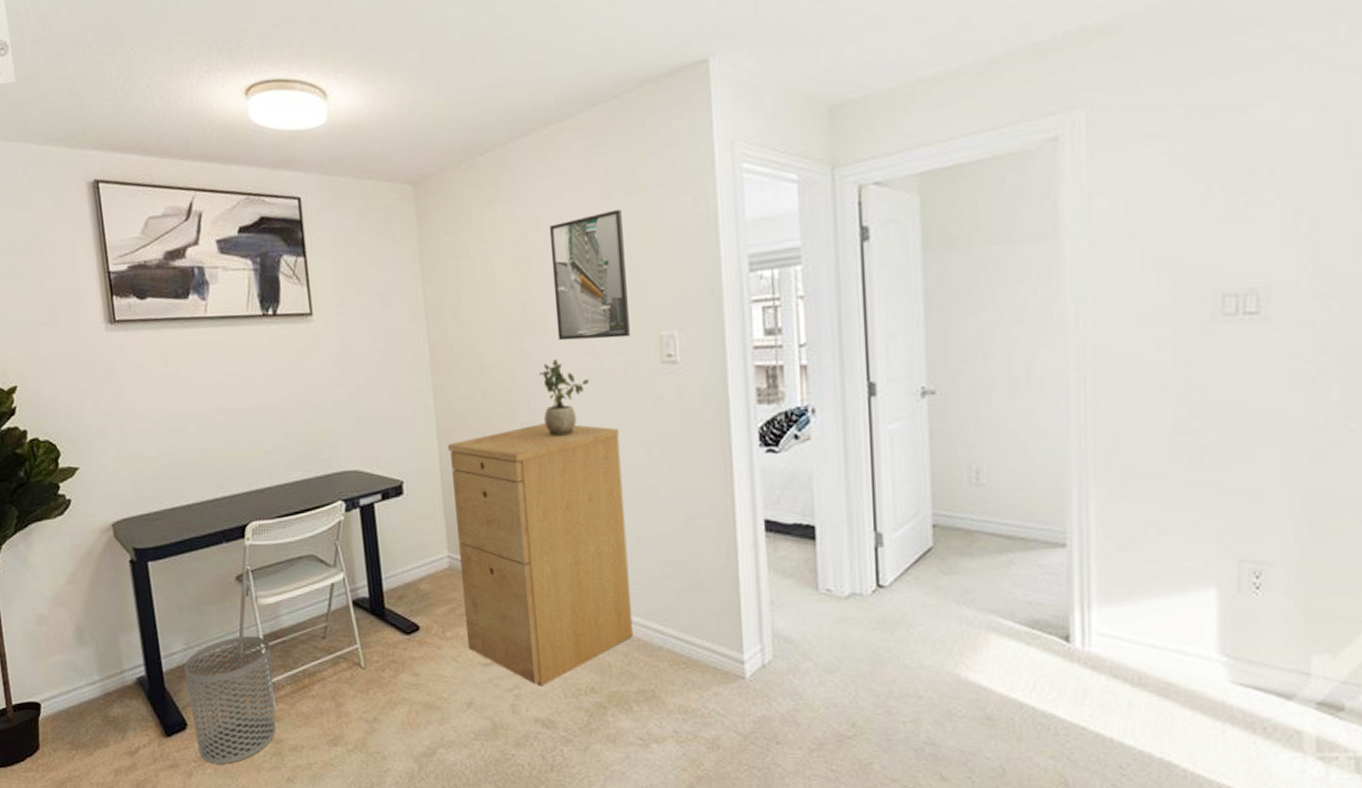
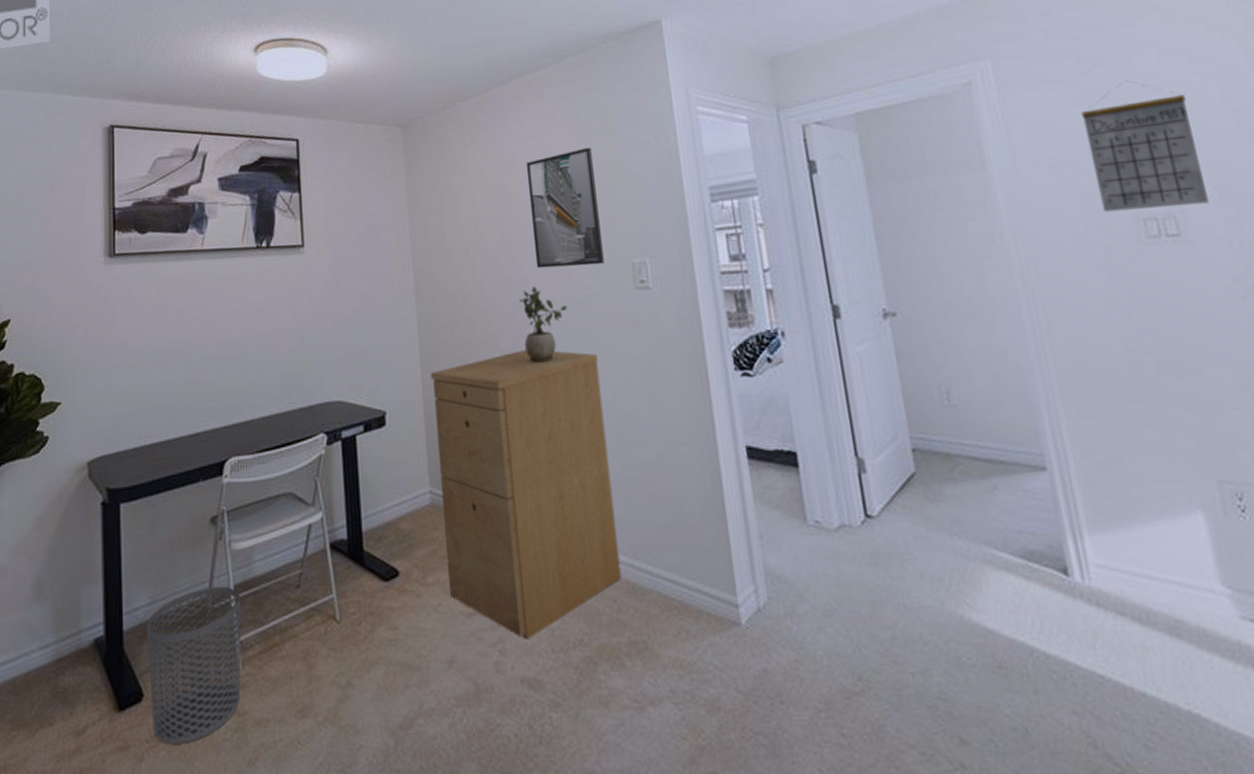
calendar: none [1178,135,1302,287] -> present [1081,80,1209,212]

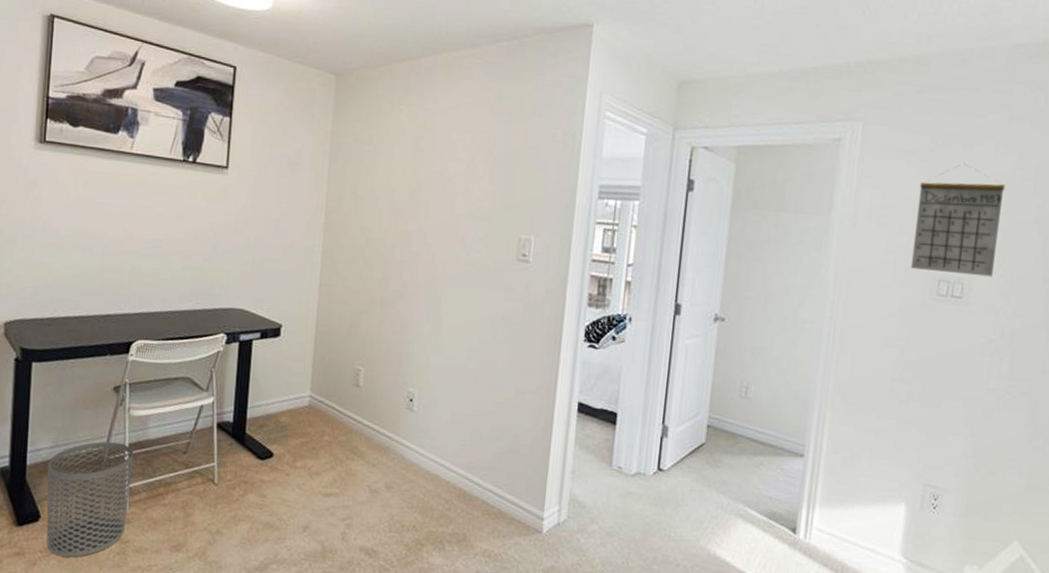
filing cabinet: present [430,350,622,639] -> none [313,294,473,520]
potted plant: present [519,286,568,363] -> none [412,242,456,308]
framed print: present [525,147,604,269] -> none [435,128,505,234]

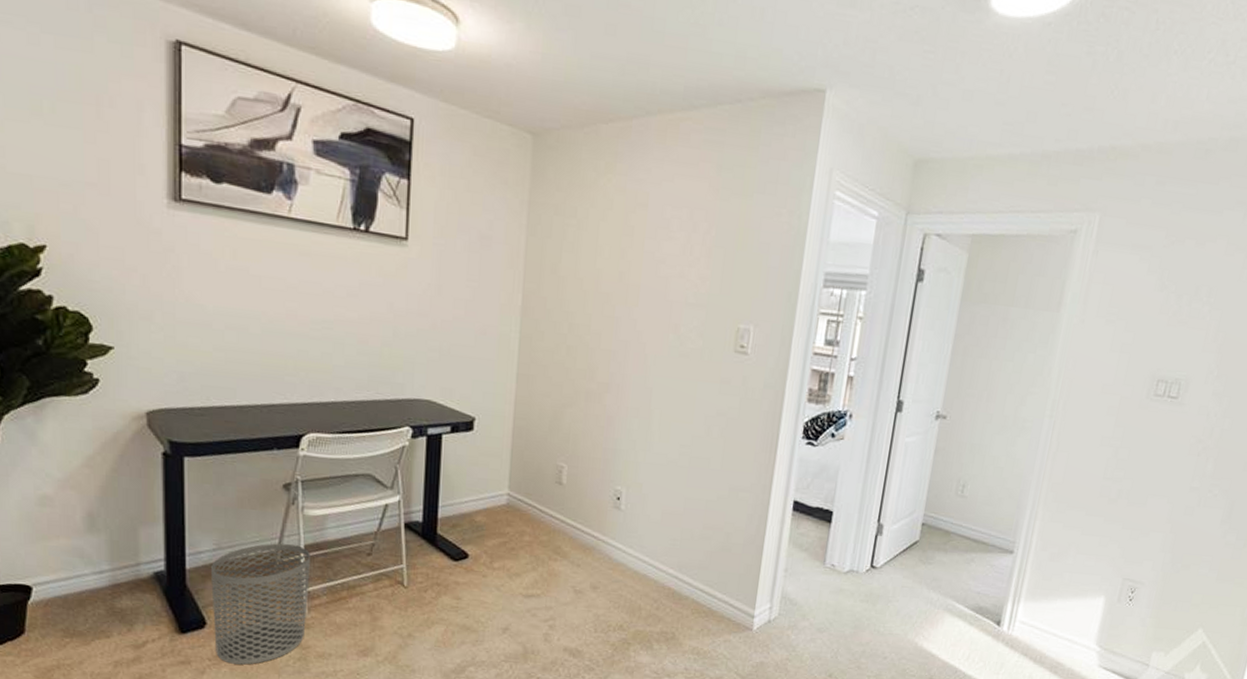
calendar: present [910,162,1005,277] -> none [1132,260,1231,378]

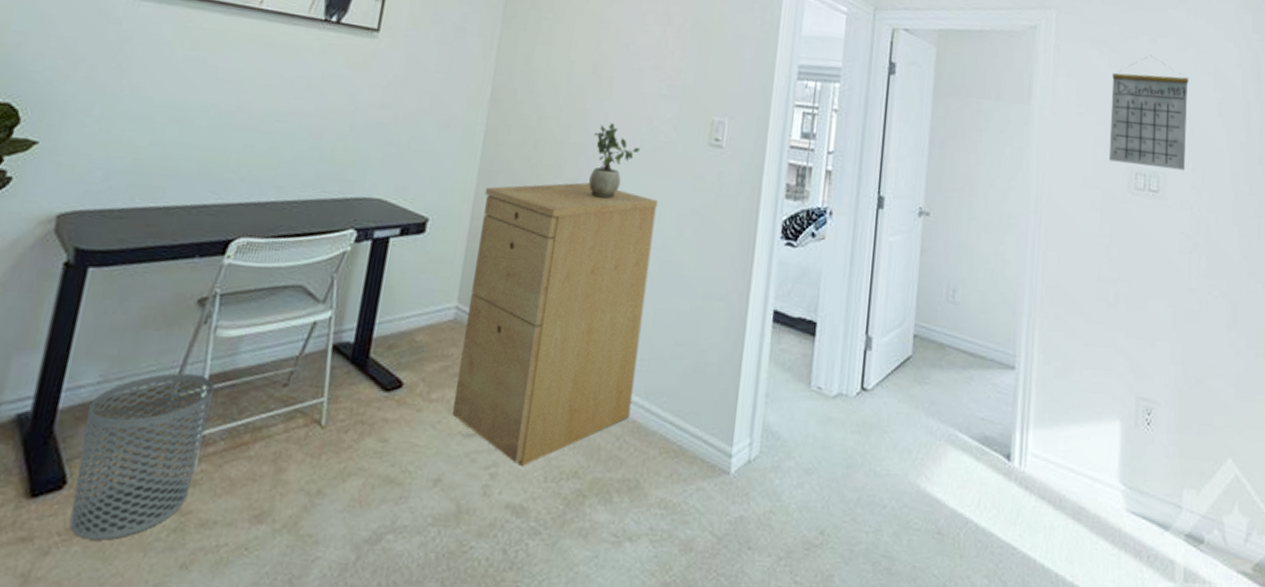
filing cabinet: none [512,386,686,620] -> present [451,182,657,466]
potted plant: none [620,330,669,401] -> present [588,123,641,199]
calendar: none [1132,260,1231,378] -> present [1108,55,1189,171]

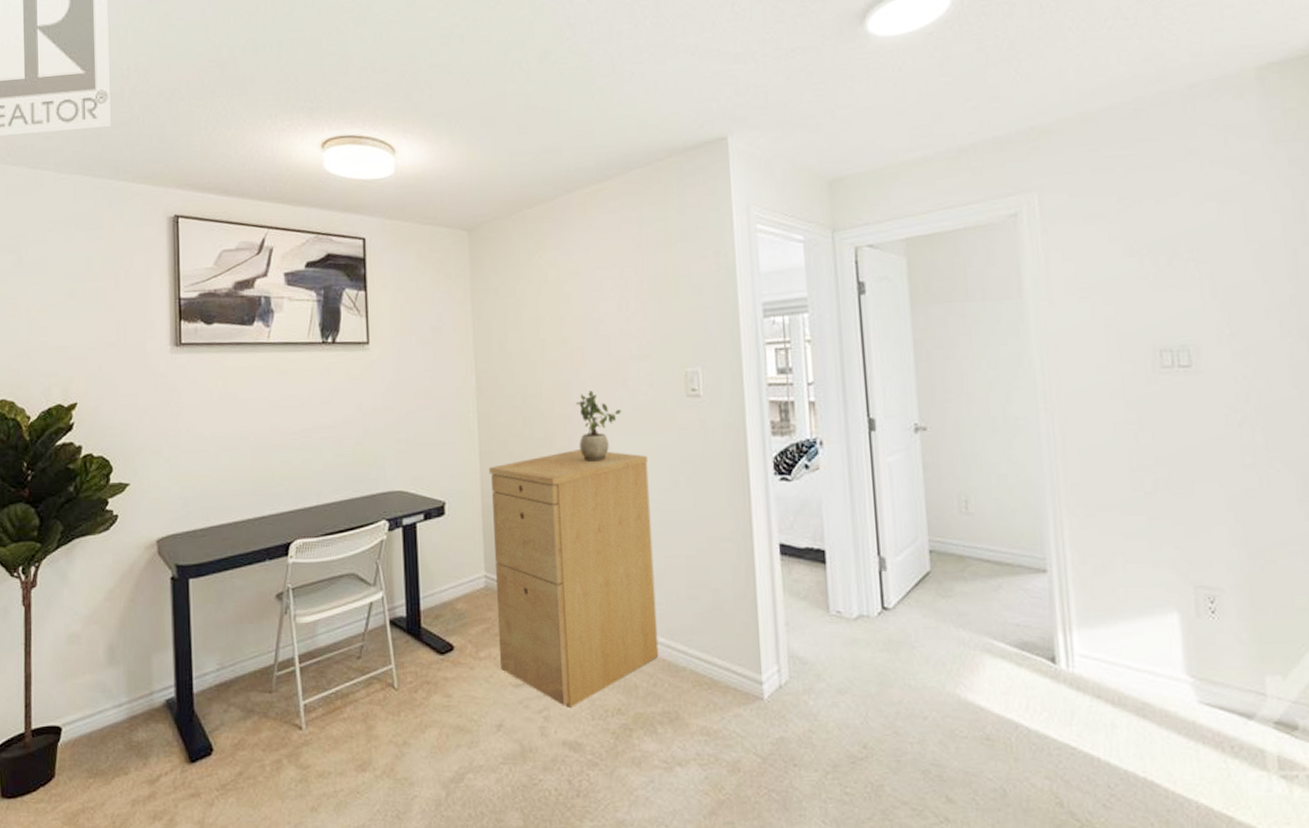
waste bin: present [69,373,215,540] -> none [216,656,305,792]
calendar: present [1108,55,1189,171] -> none [1116,218,1221,342]

